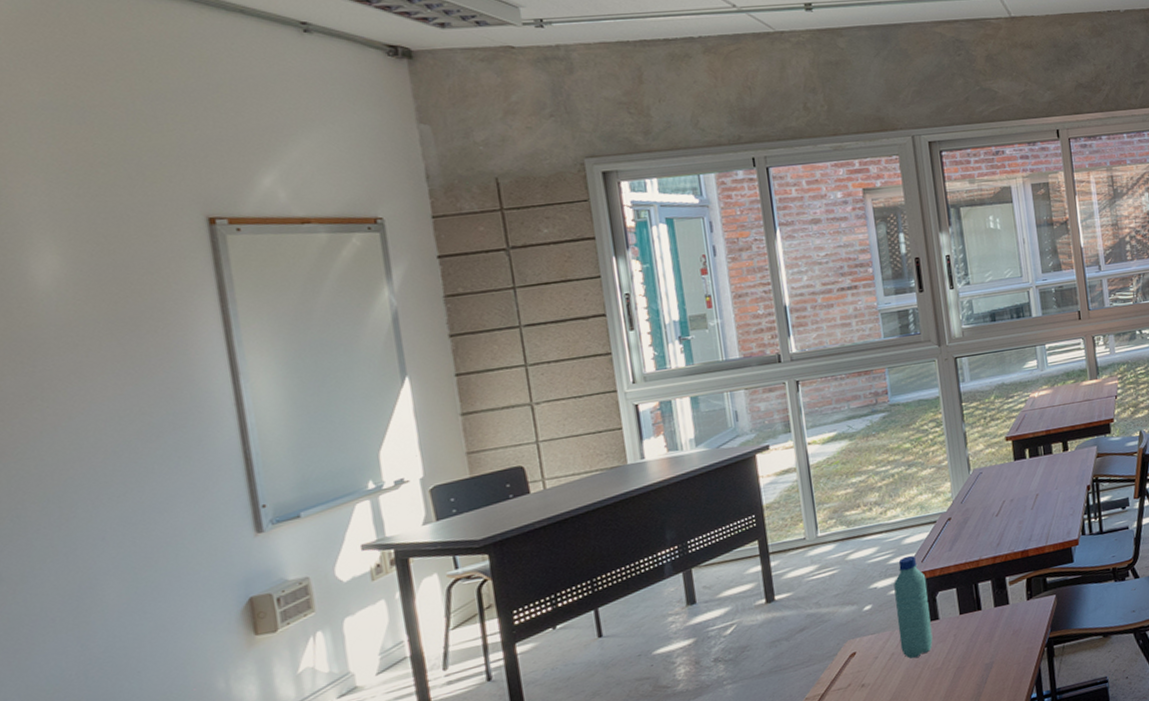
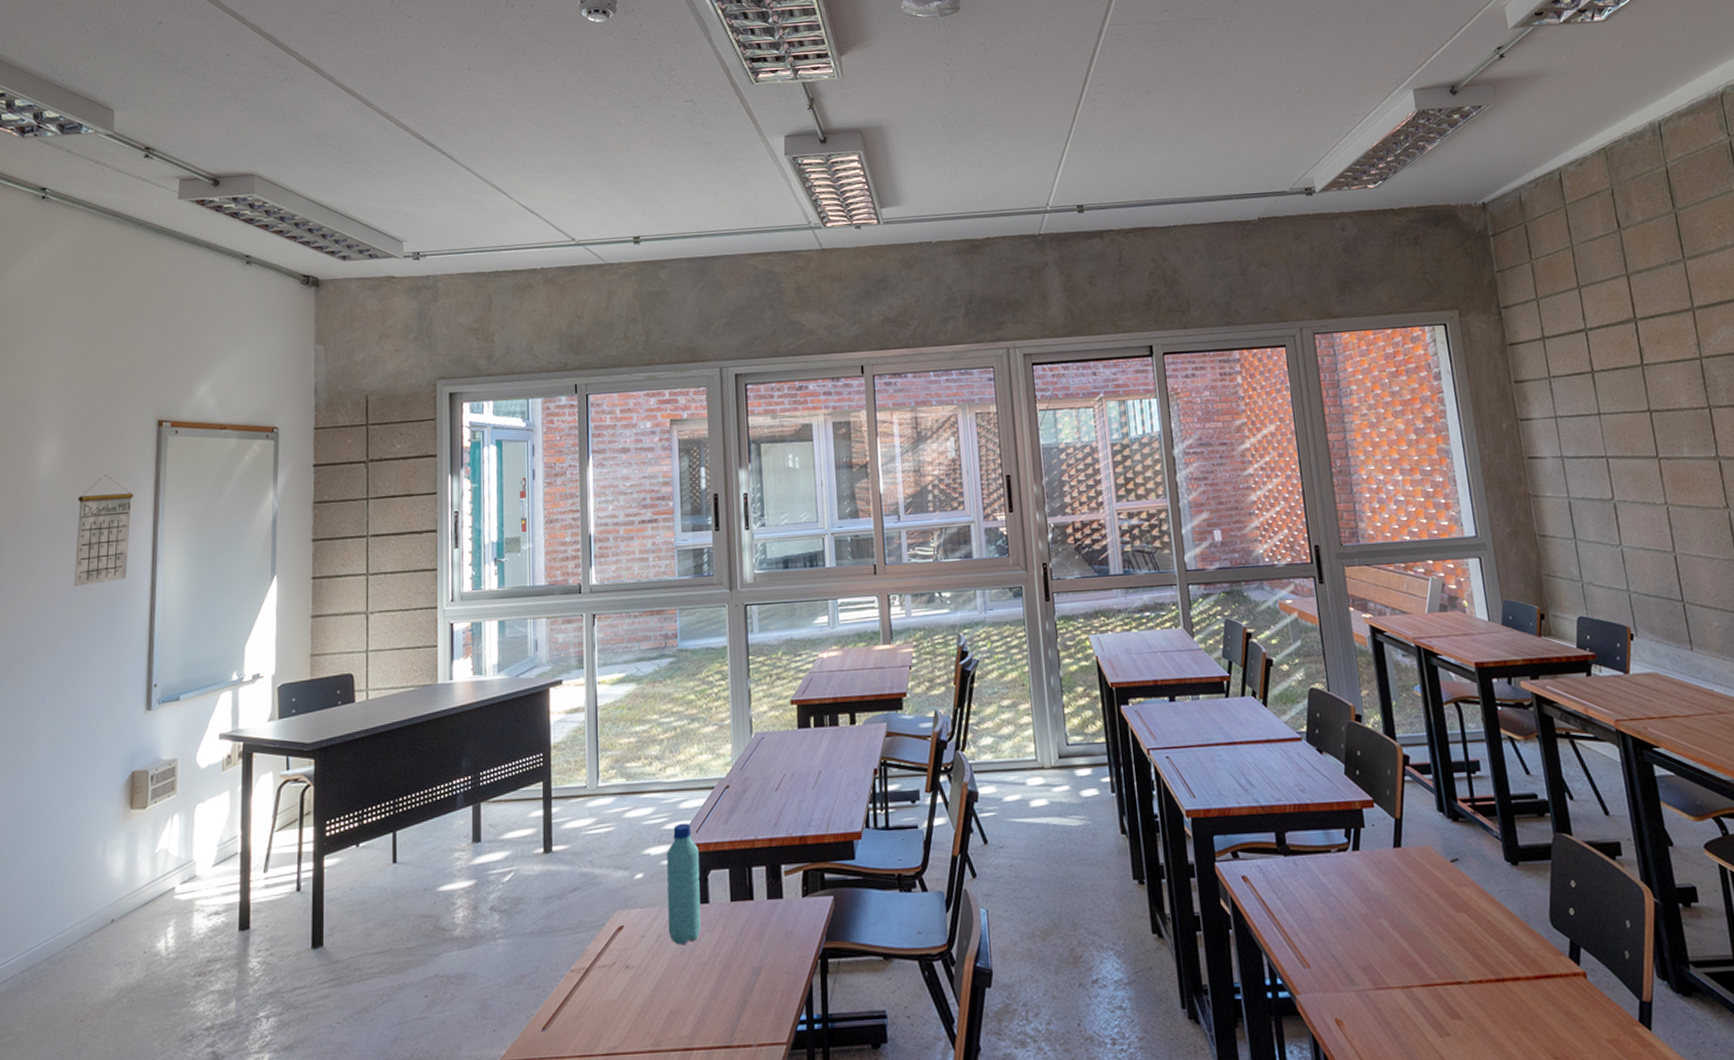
calendar: none [104,283,198,413] -> present [74,474,134,587]

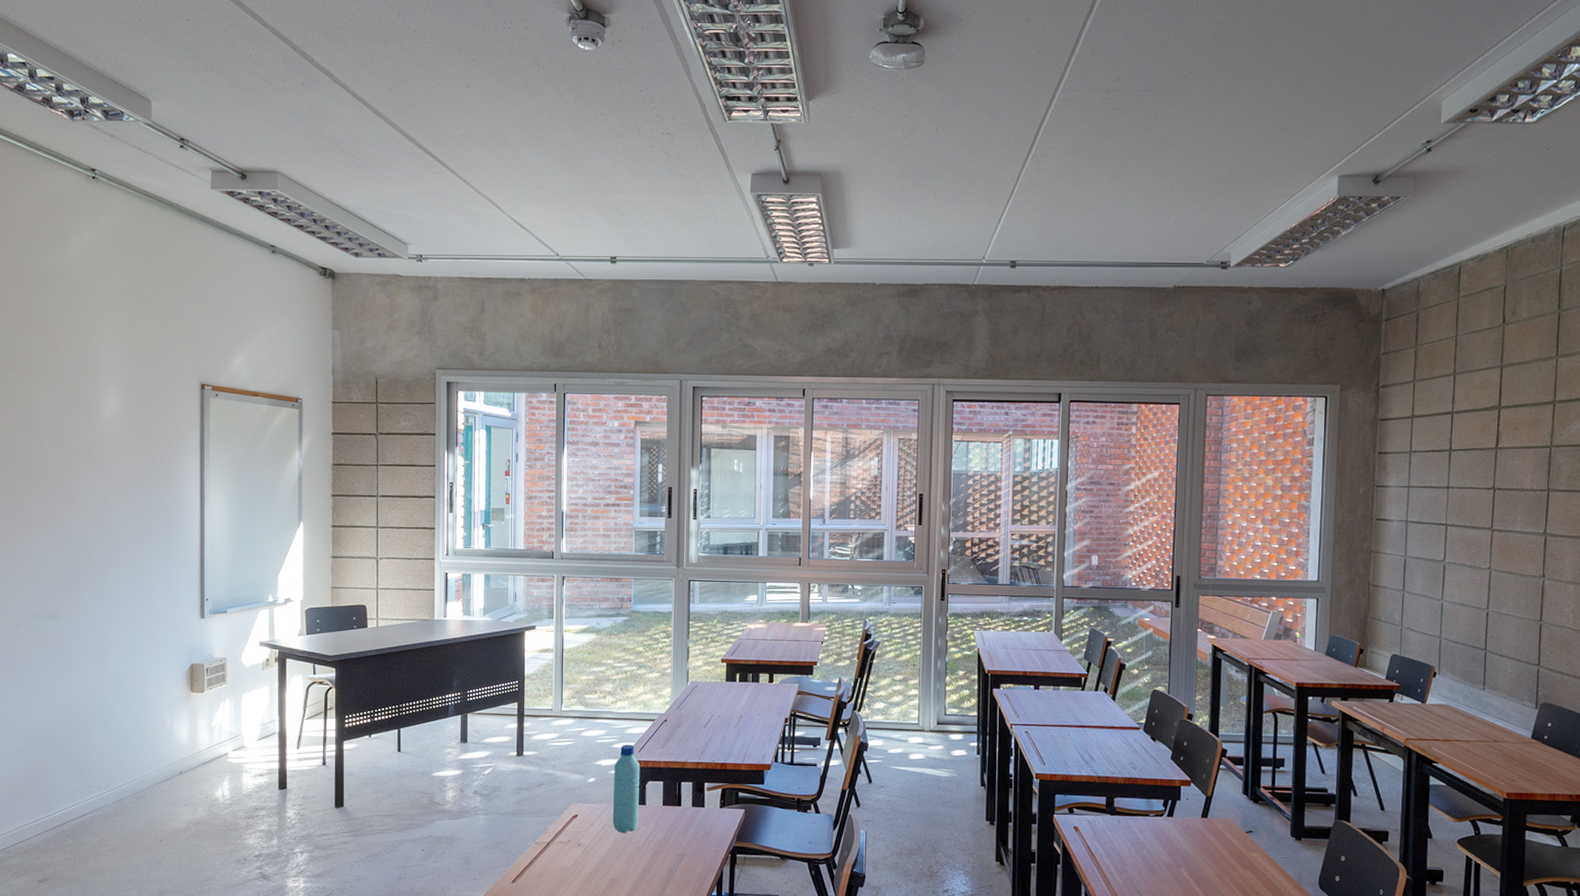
calendar: present [74,474,134,587] -> none [137,425,183,516]

